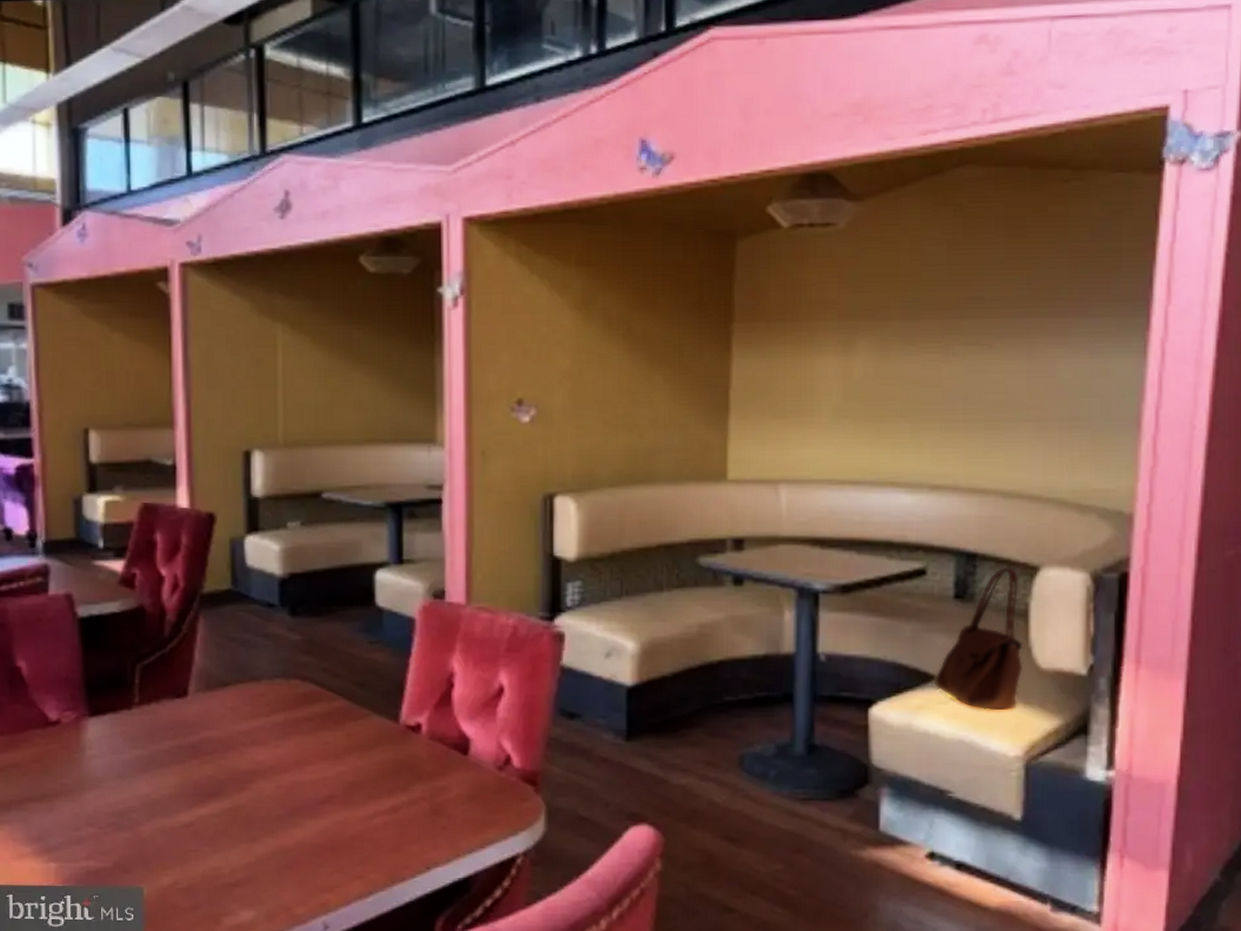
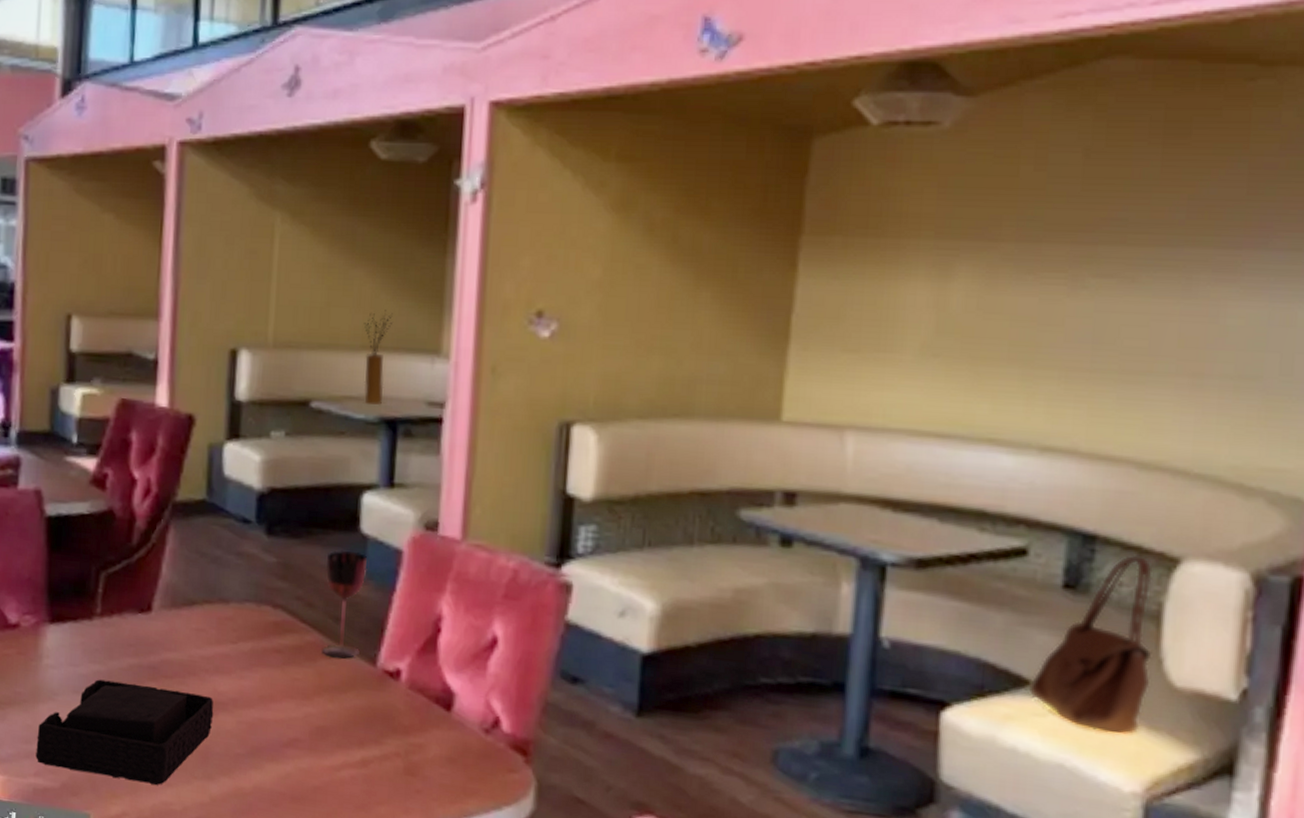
napkin holder: none [86,763,254,852] -> present [36,679,214,785]
wineglass: none [348,624,385,719] -> present [323,550,367,659]
vase: none [365,407,391,493] -> present [363,310,393,406]

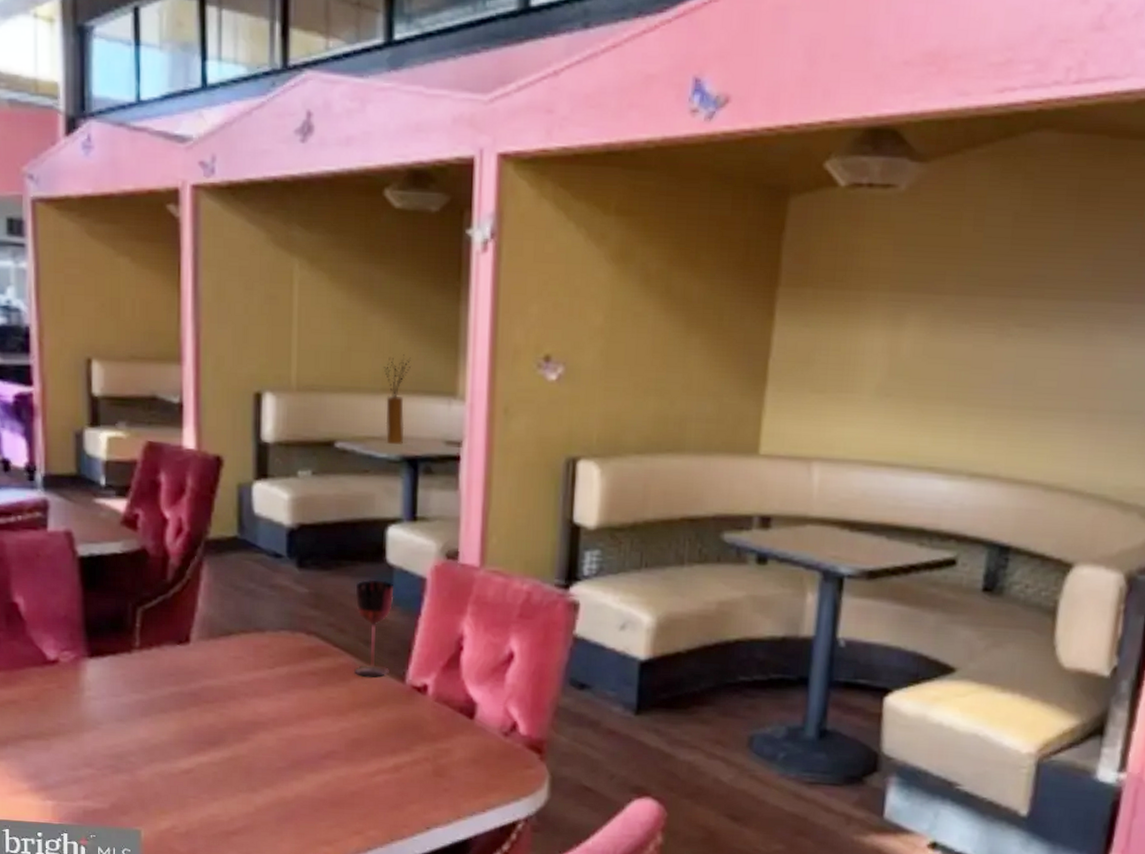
napkin holder: present [36,679,214,785] -> none [83,707,255,800]
handbag: present [1028,554,1153,735] -> none [952,562,1052,708]

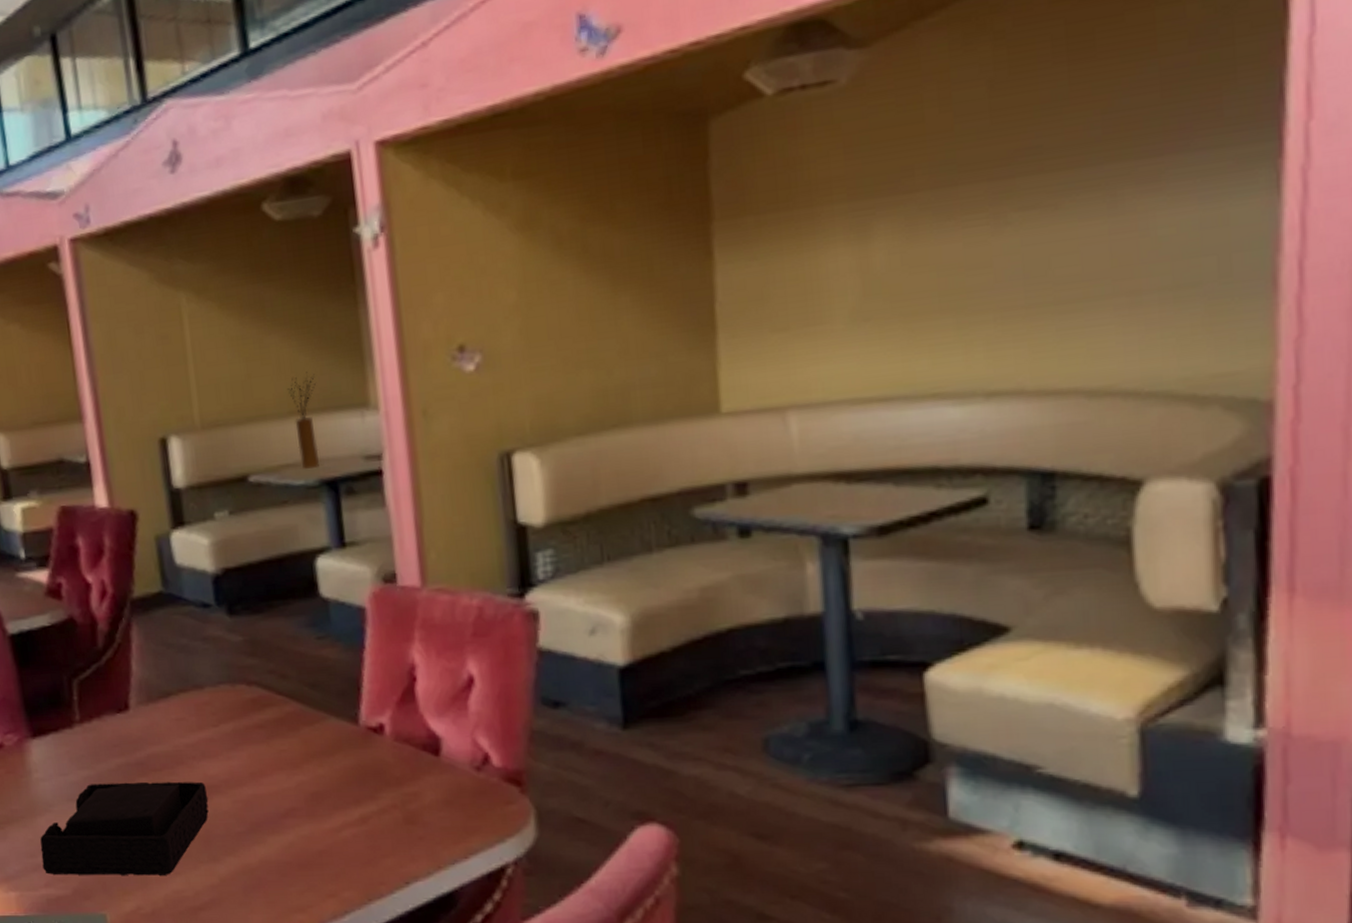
napkin holder: none [83,707,255,800] -> present [40,781,209,876]
wineglass: present [355,580,394,678] -> none [292,617,340,723]

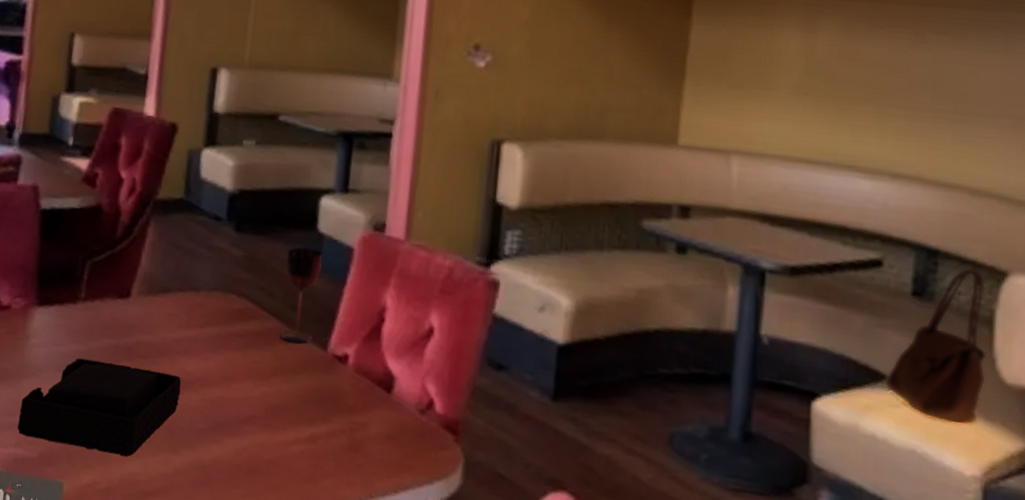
vase: present [287,372,319,469] -> none [325,39,353,121]
wineglass: none [292,617,340,723] -> present [280,247,322,344]
handbag: none [1007,484,1130,665] -> present [884,268,987,425]

